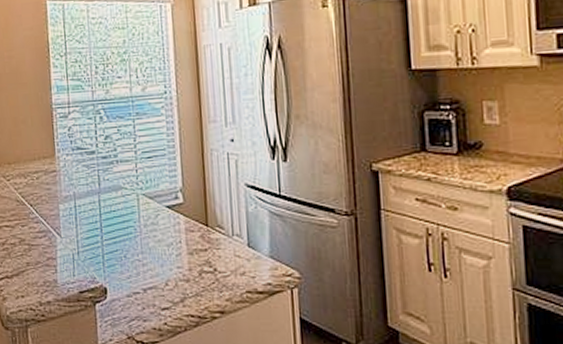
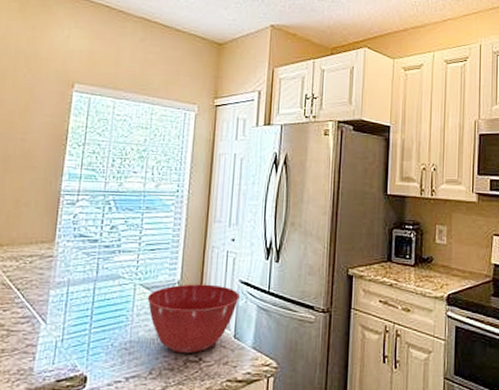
mixing bowl: none [151,190,248,263] -> present [147,284,239,353]

